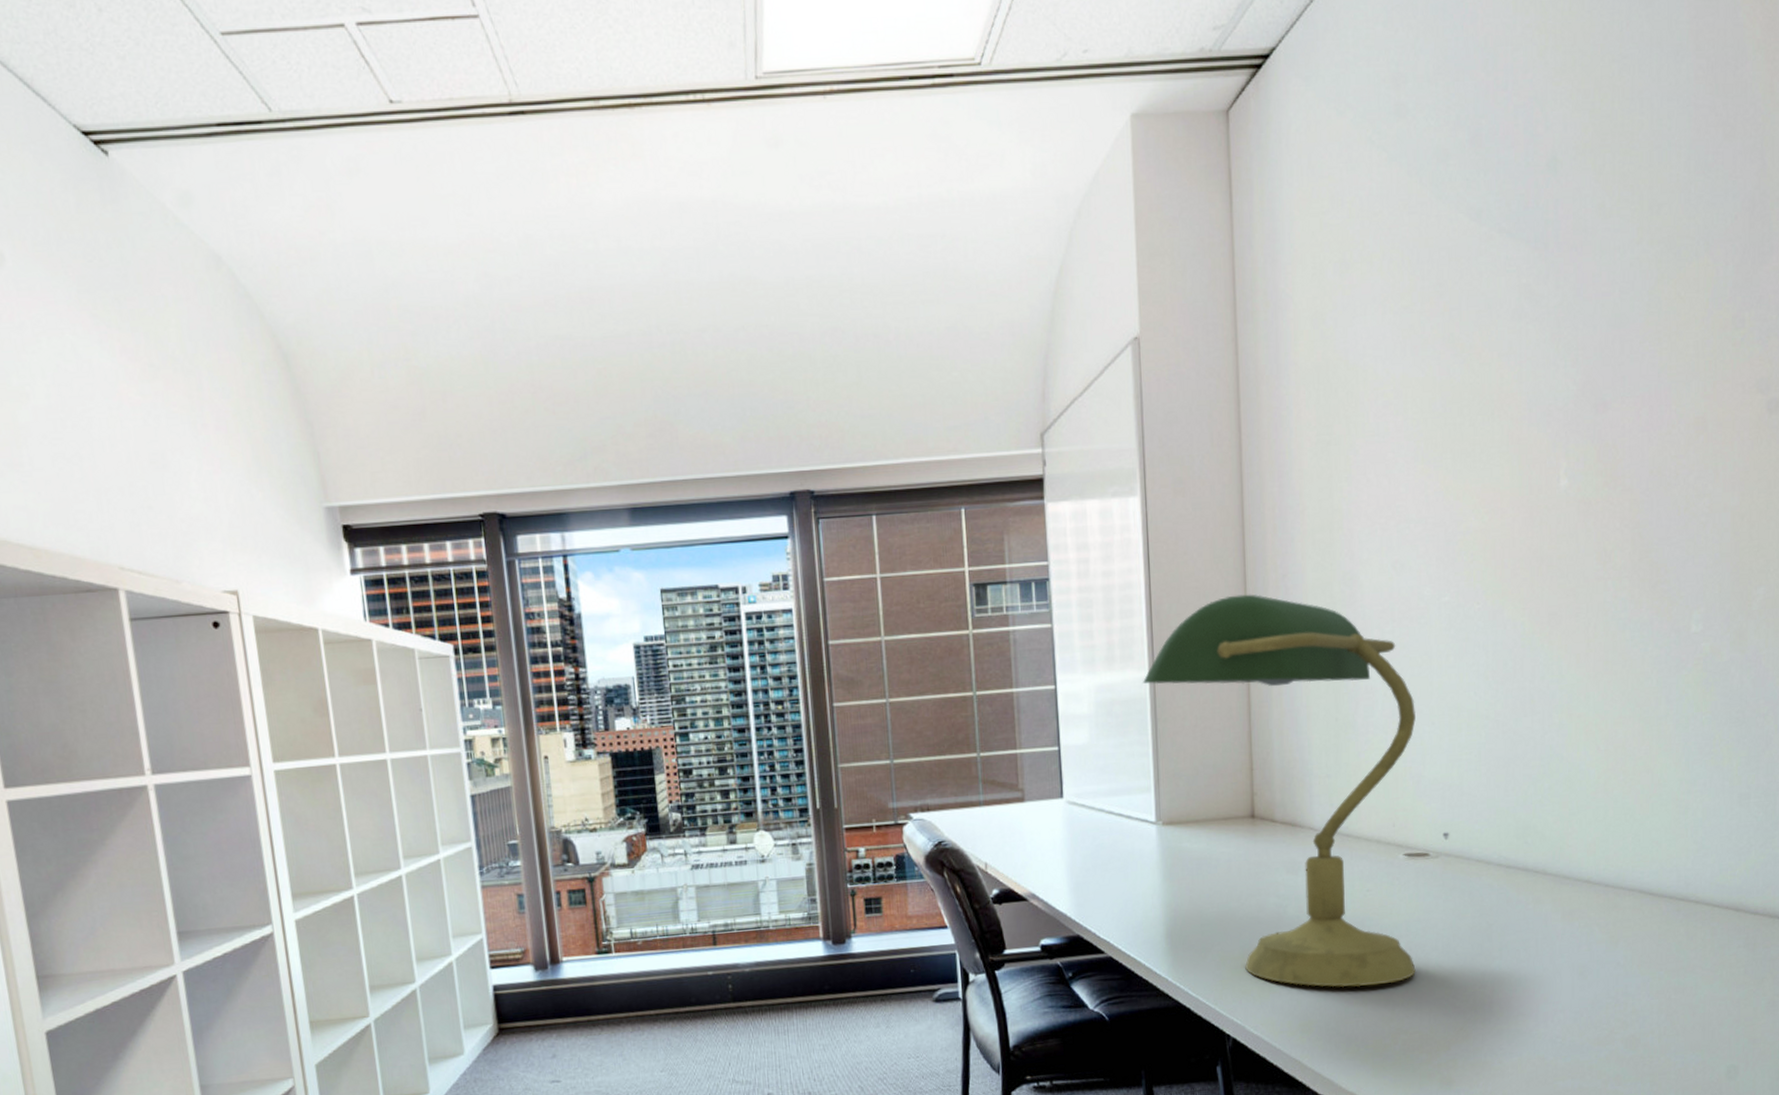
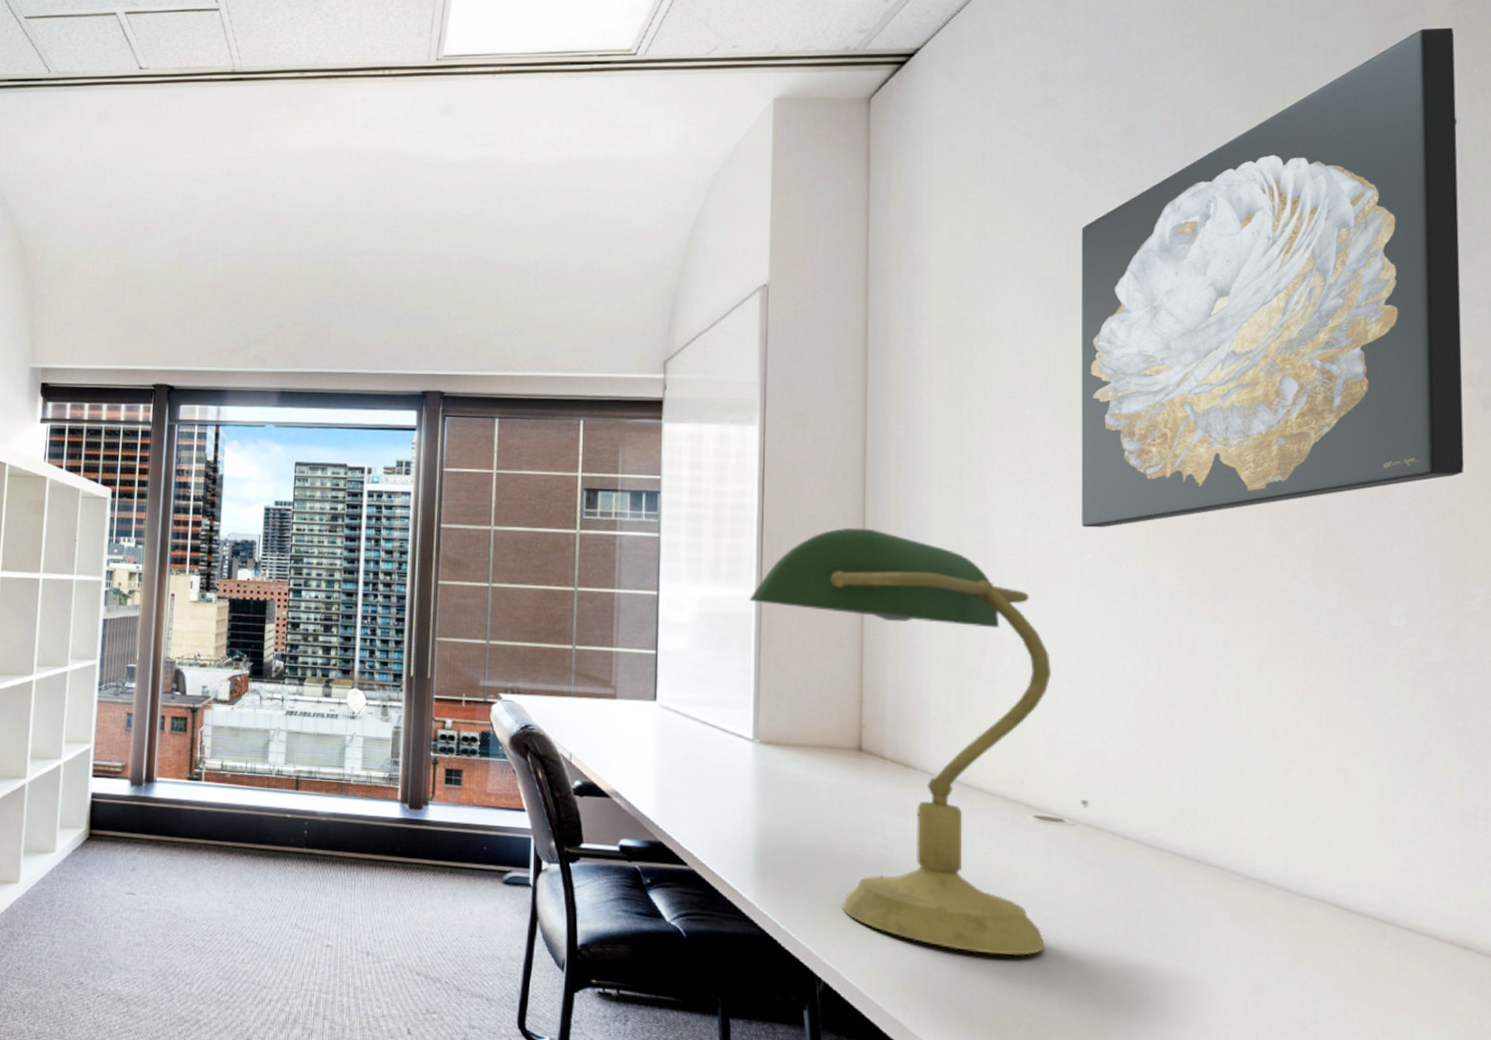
wall art: none [1434,10,1760,570] -> present [1081,27,1464,528]

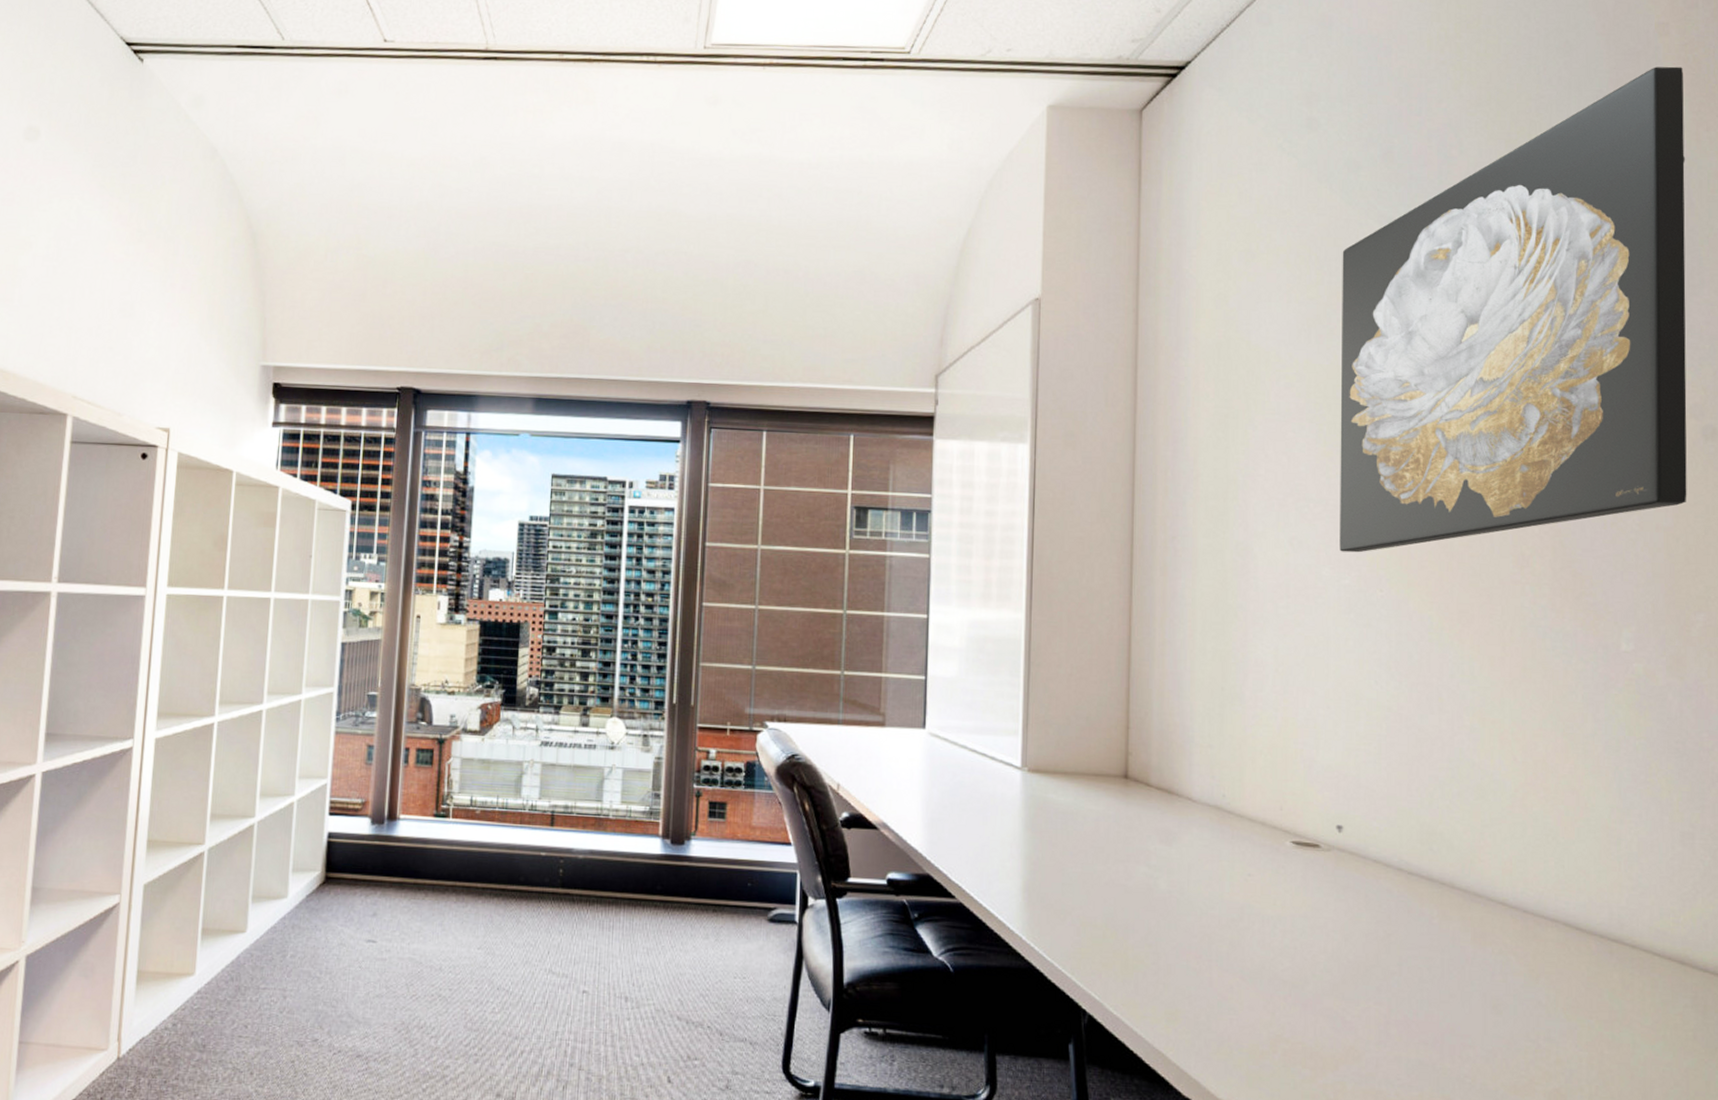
desk lamp: present [748,527,1051,956] -> none [1017,550,1309,982]

